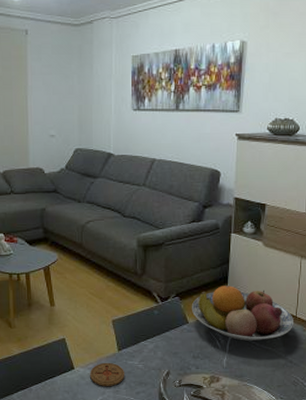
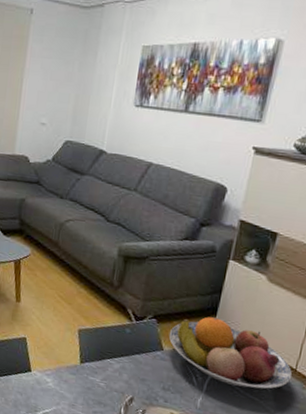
coaster: present [90,362,124,386] -> none [46,371,84,399]

